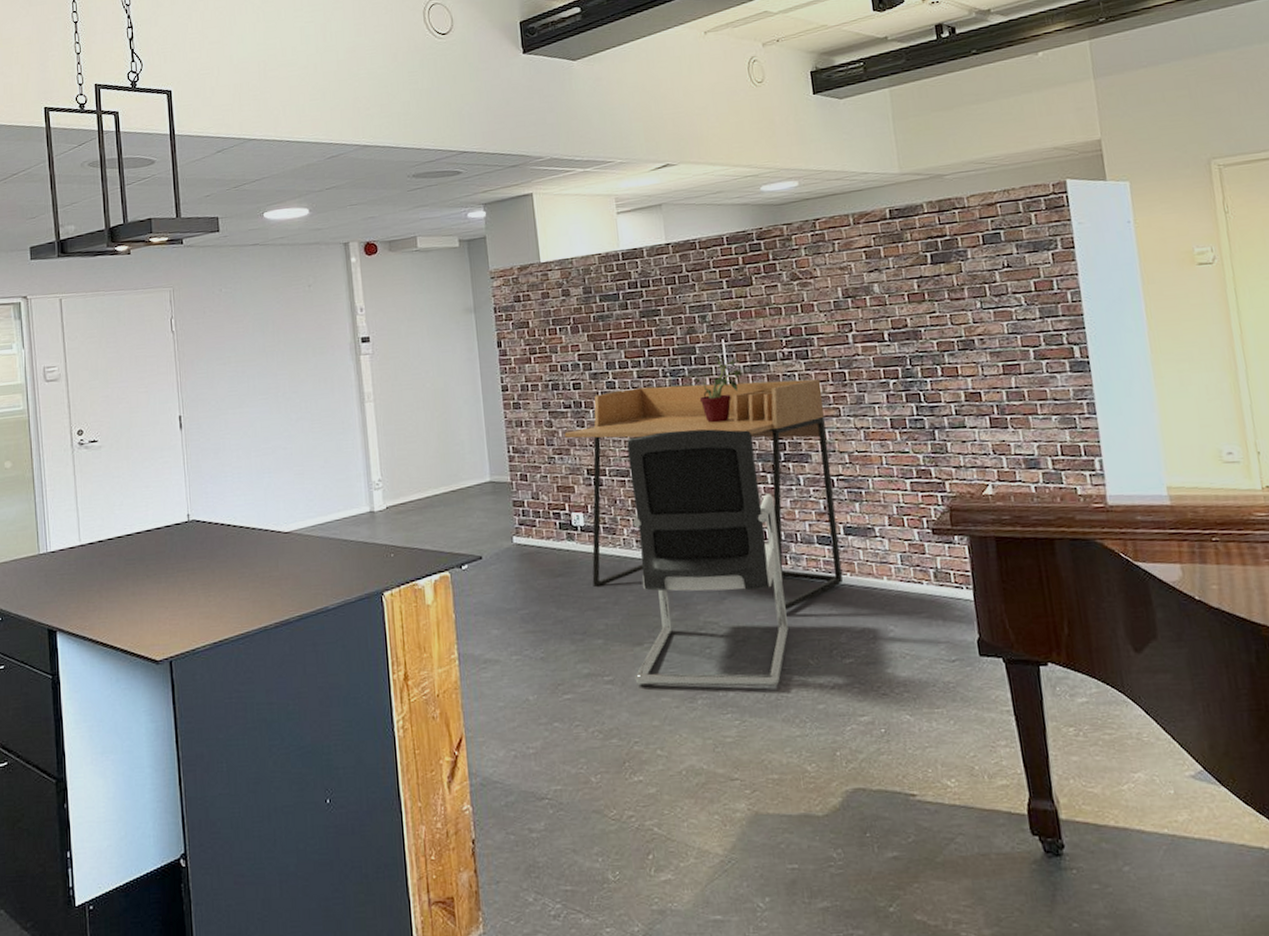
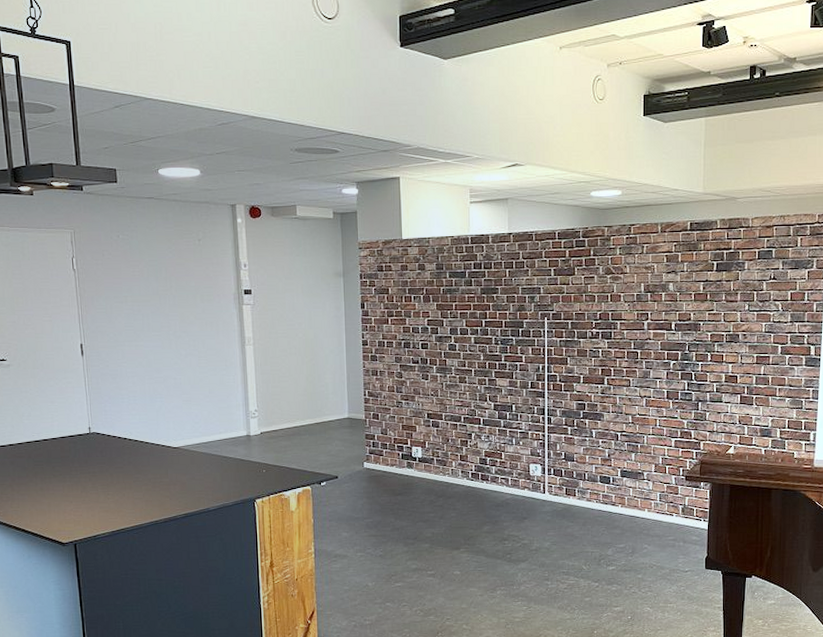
desk: present [564,379,843,611] -> none [411,351,618,530]
office chair: present [627,429,789,687] -> none [451,388,571,584]
potted plant: present [693,356,744,423] -> none [518,330,559,384]

